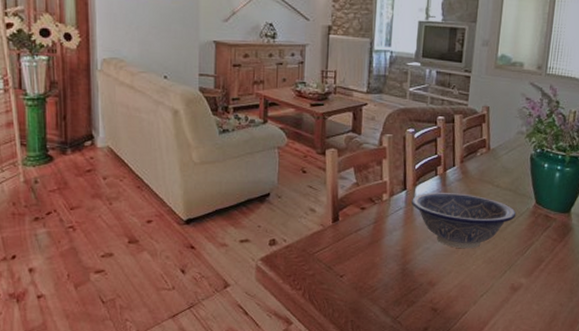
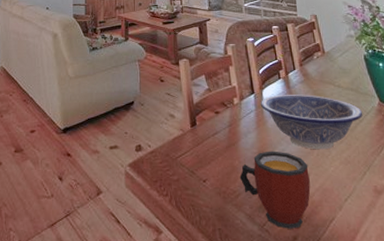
mug: none [379,248,451,321] -> present [239,151,311,229]

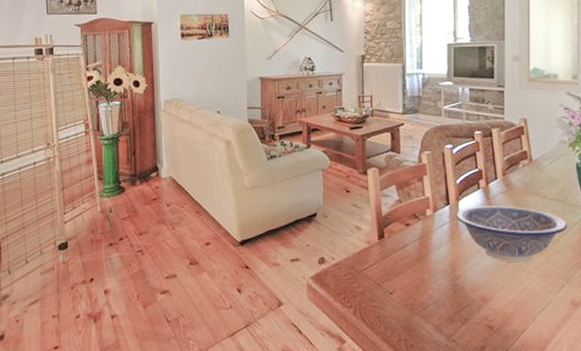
mug: present [239,151,311,229] -> none [429,263,503,339]

